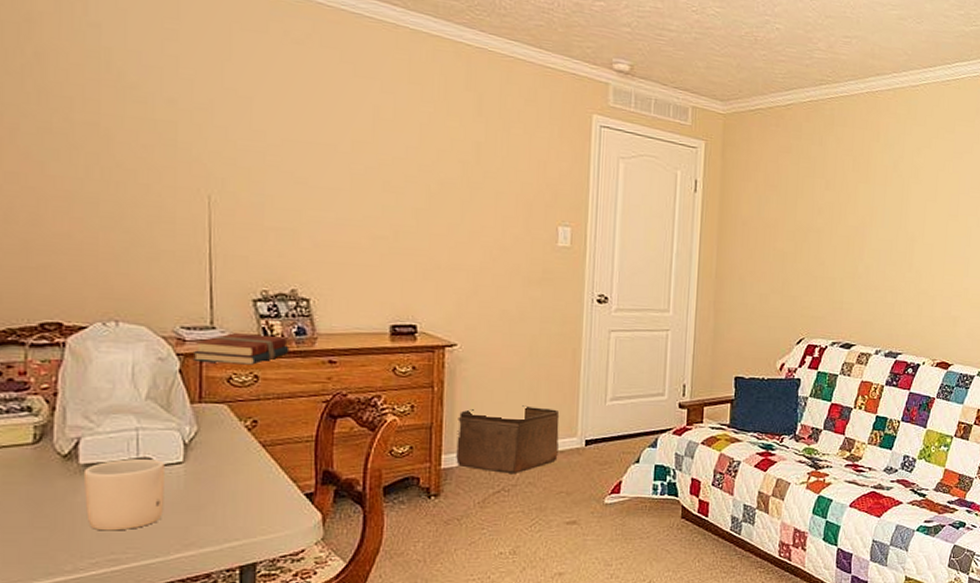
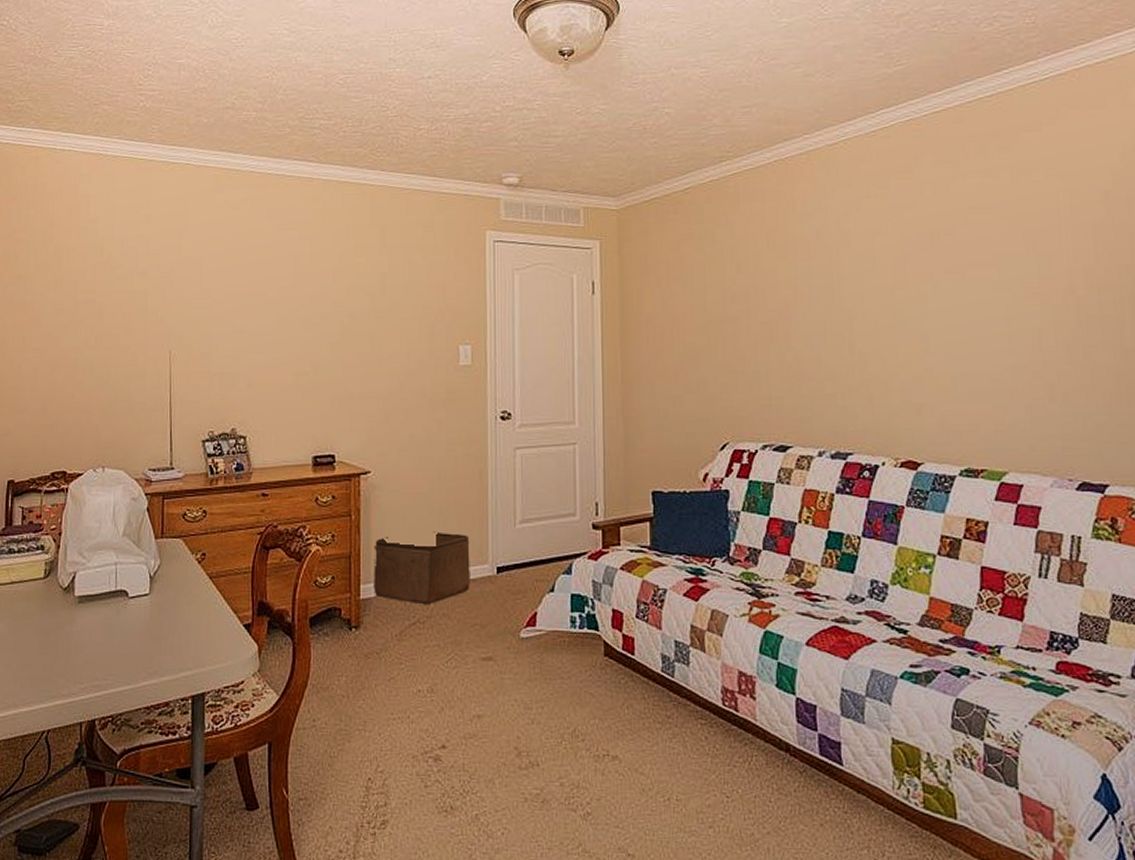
mug: present [83,458,165,531] -> none [77,590,135,659]
books: present [192,333,290,365] -> none [157,472,231,501]

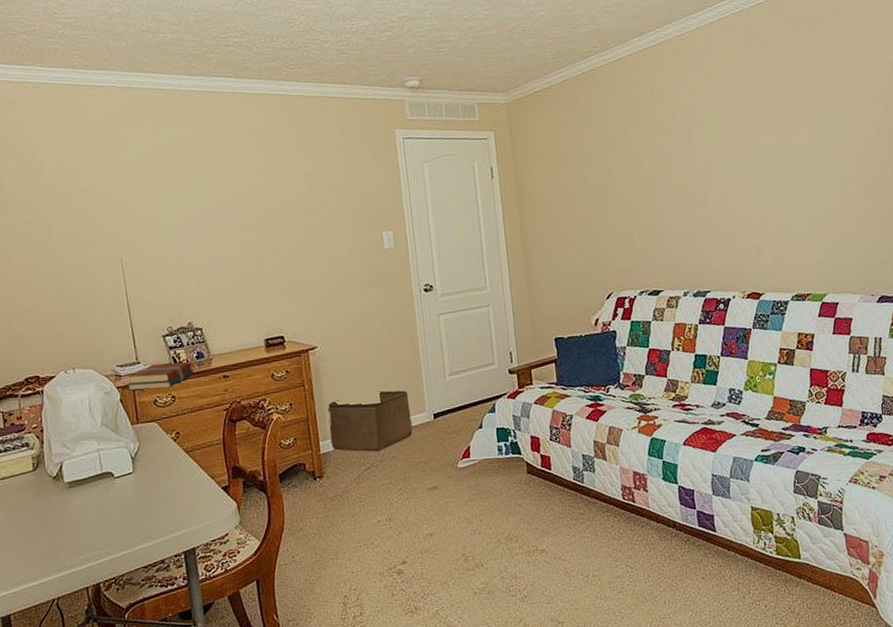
books: none [157,472,231,501] -> present [127,362,194,391]

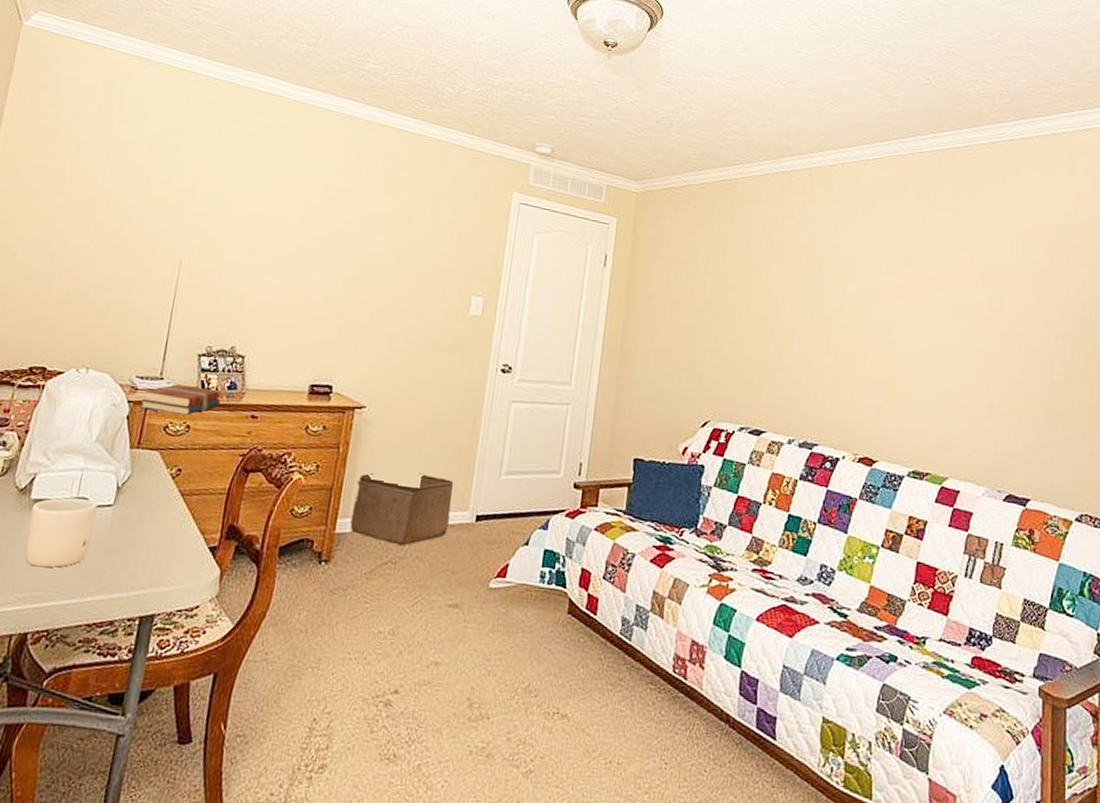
mug: none [68,472,125,533] -> present [25,497,98,568]

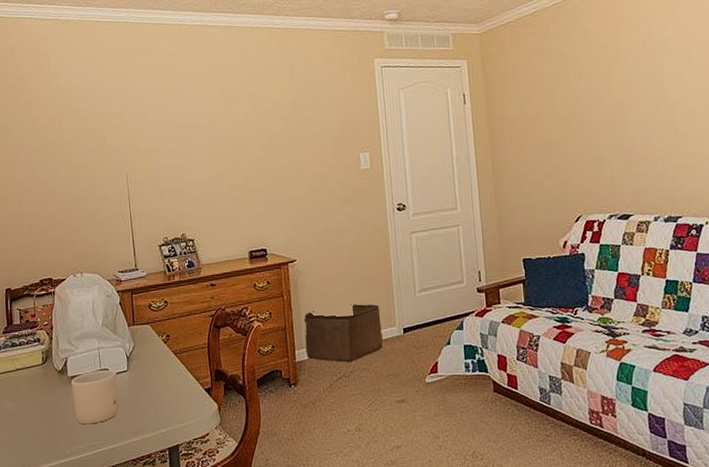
books: present [139,384,221,416] -> none [126,270,185,295]

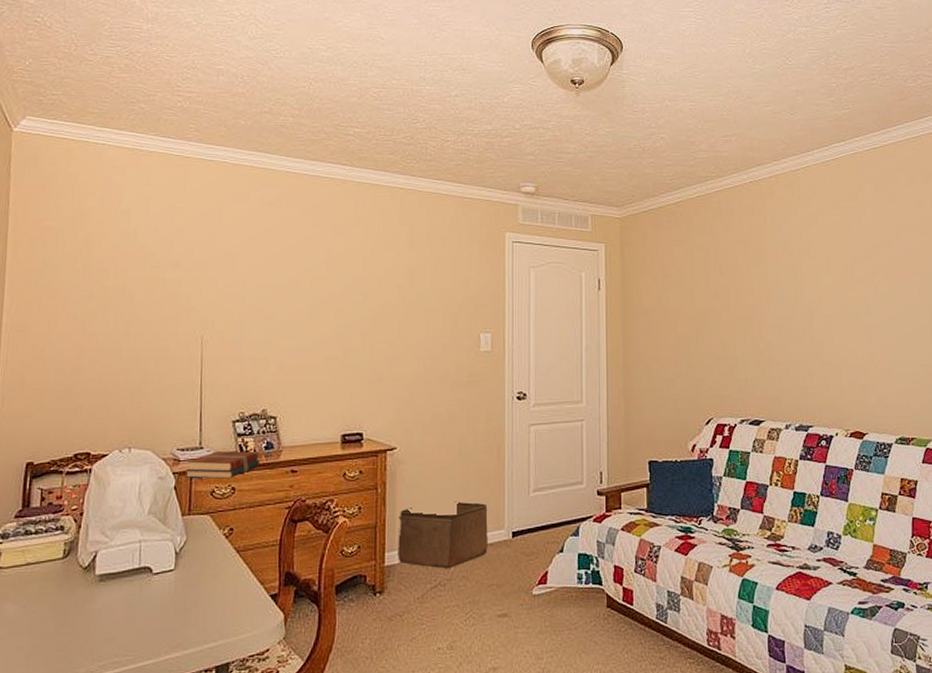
mug: present [70,369,119,425] -> none [97,567,160,636]
books: none [126,270,185,295] -> present [184,451,260,479]

